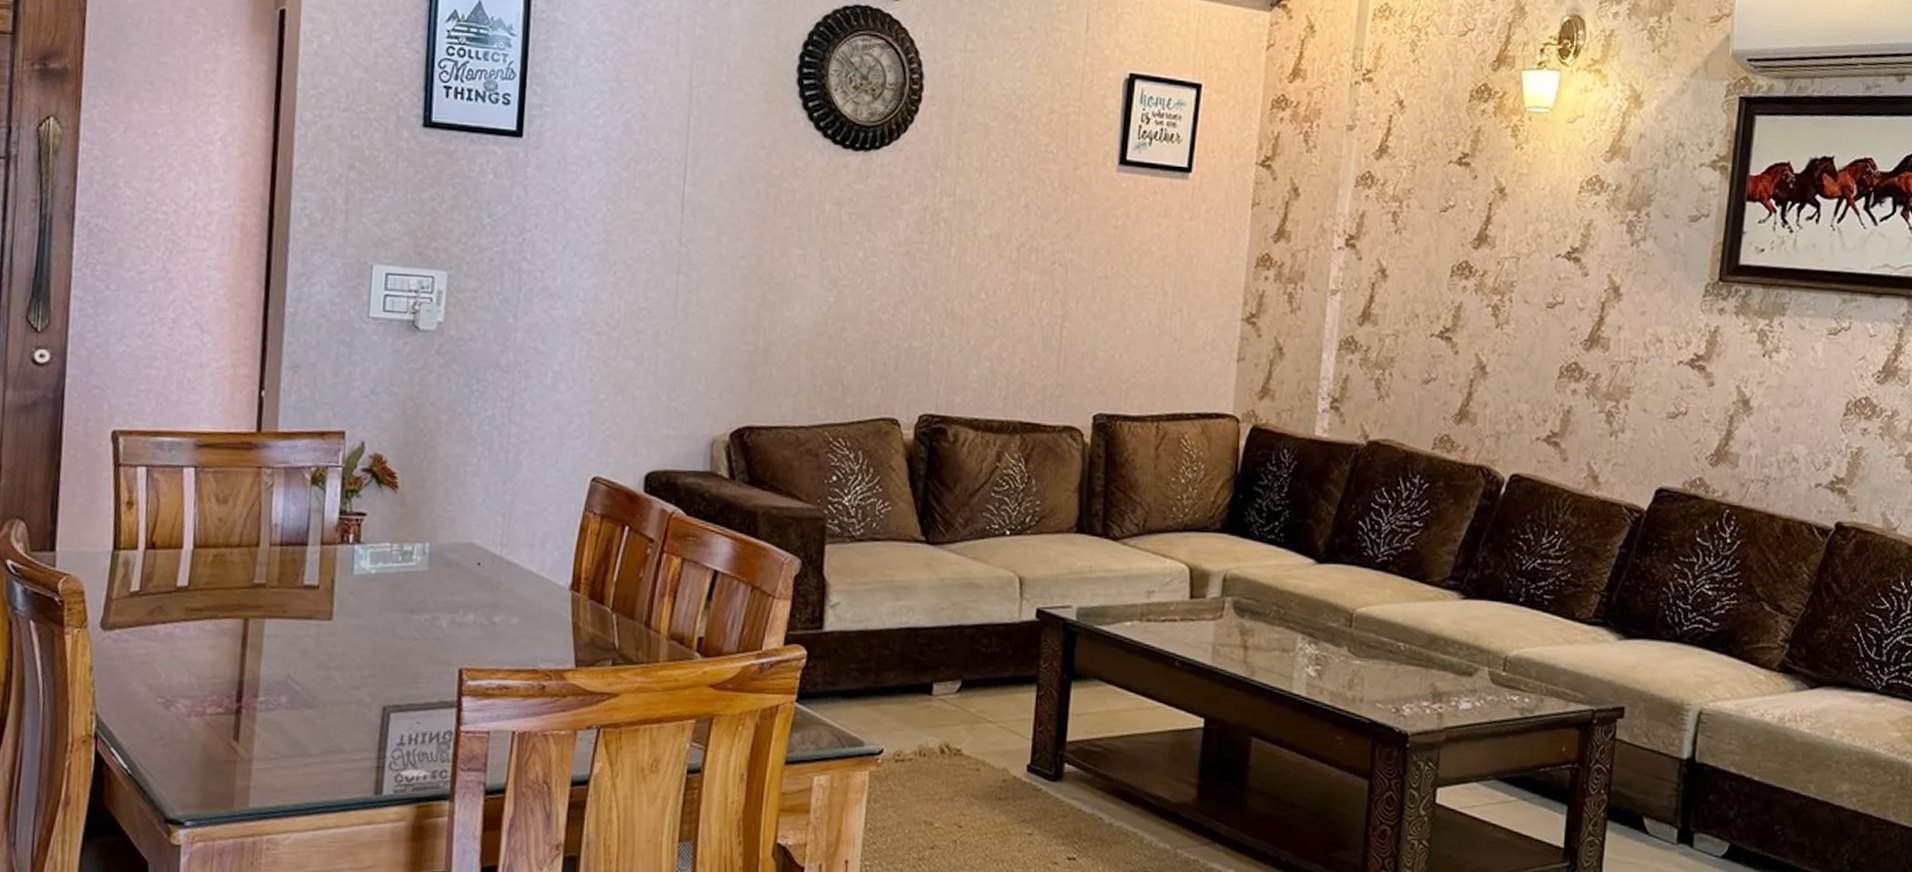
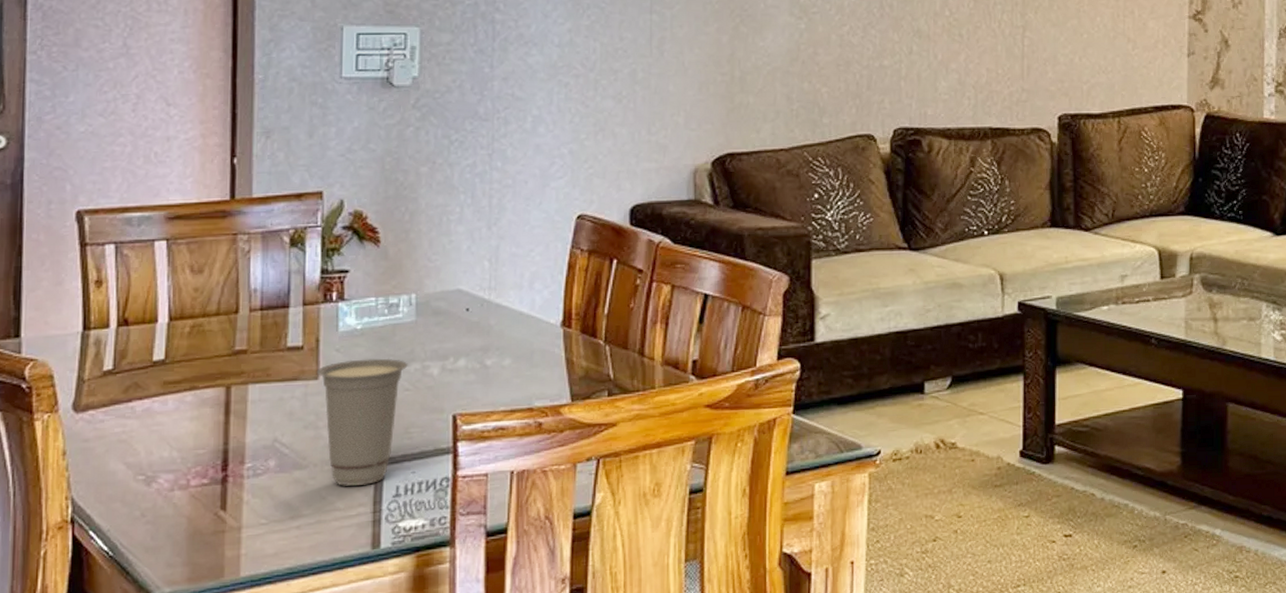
cup: none [330,603,418,730] -> present [316,358,408,486]

